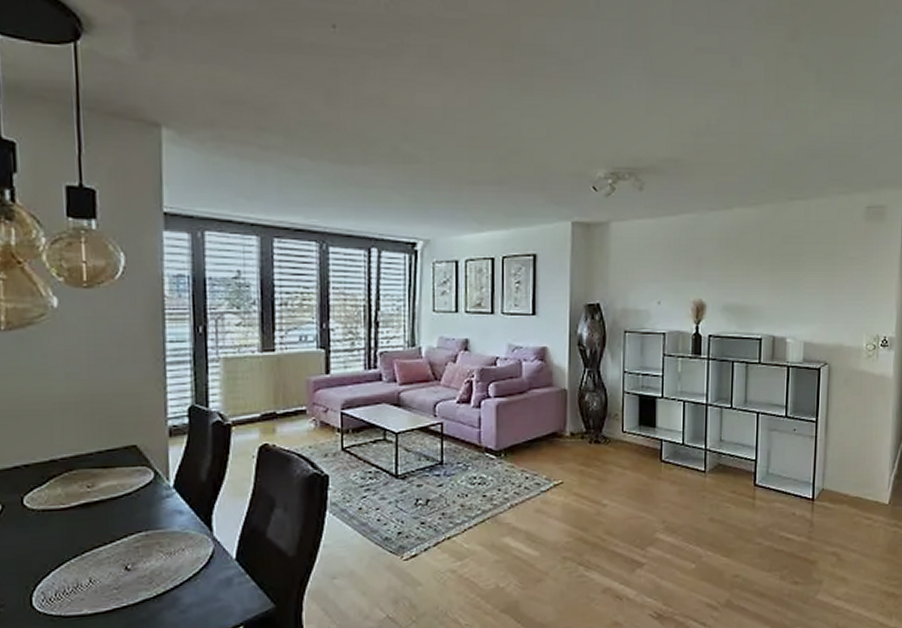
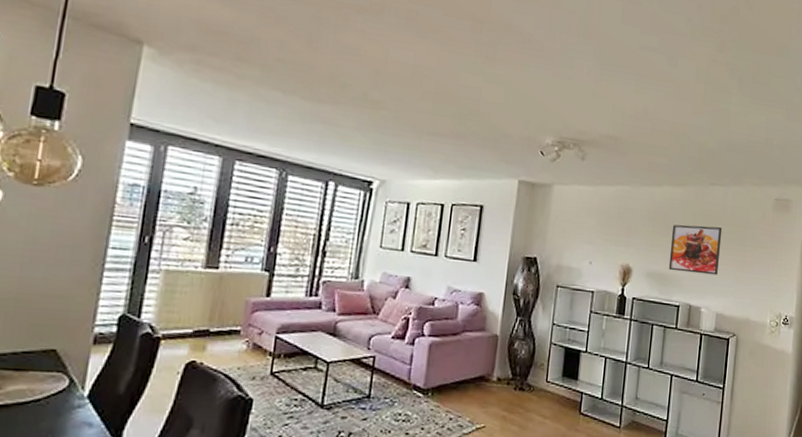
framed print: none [746,247,806,301] -> present [668,224,723,276]

